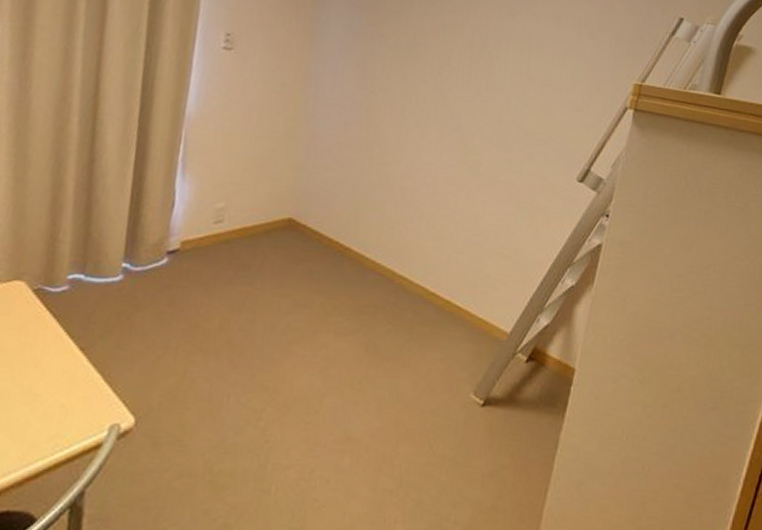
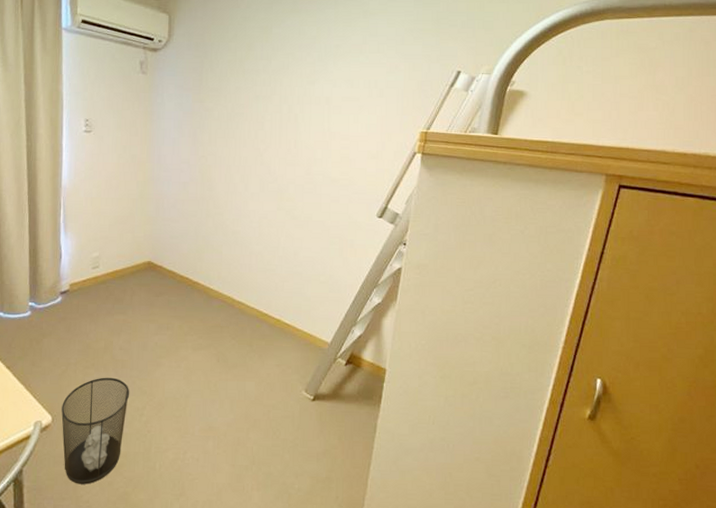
waste bin: none [144,367,247,513] -> present [61,377,130,485]

